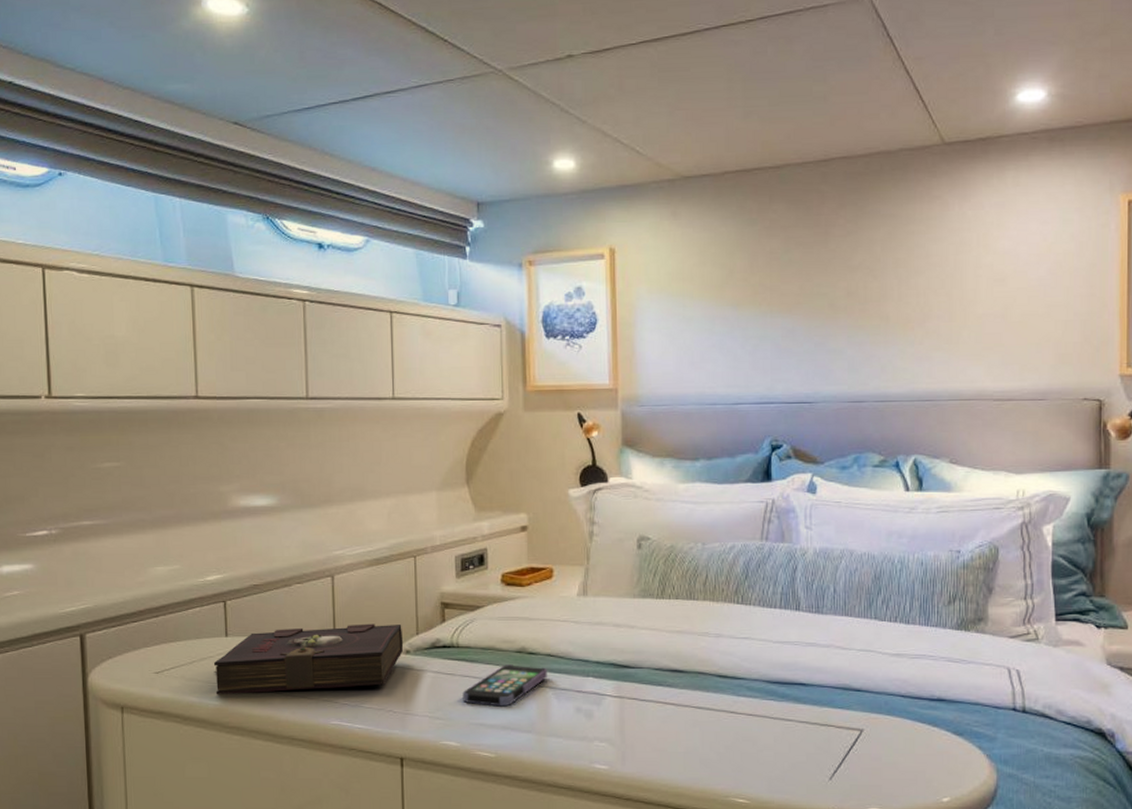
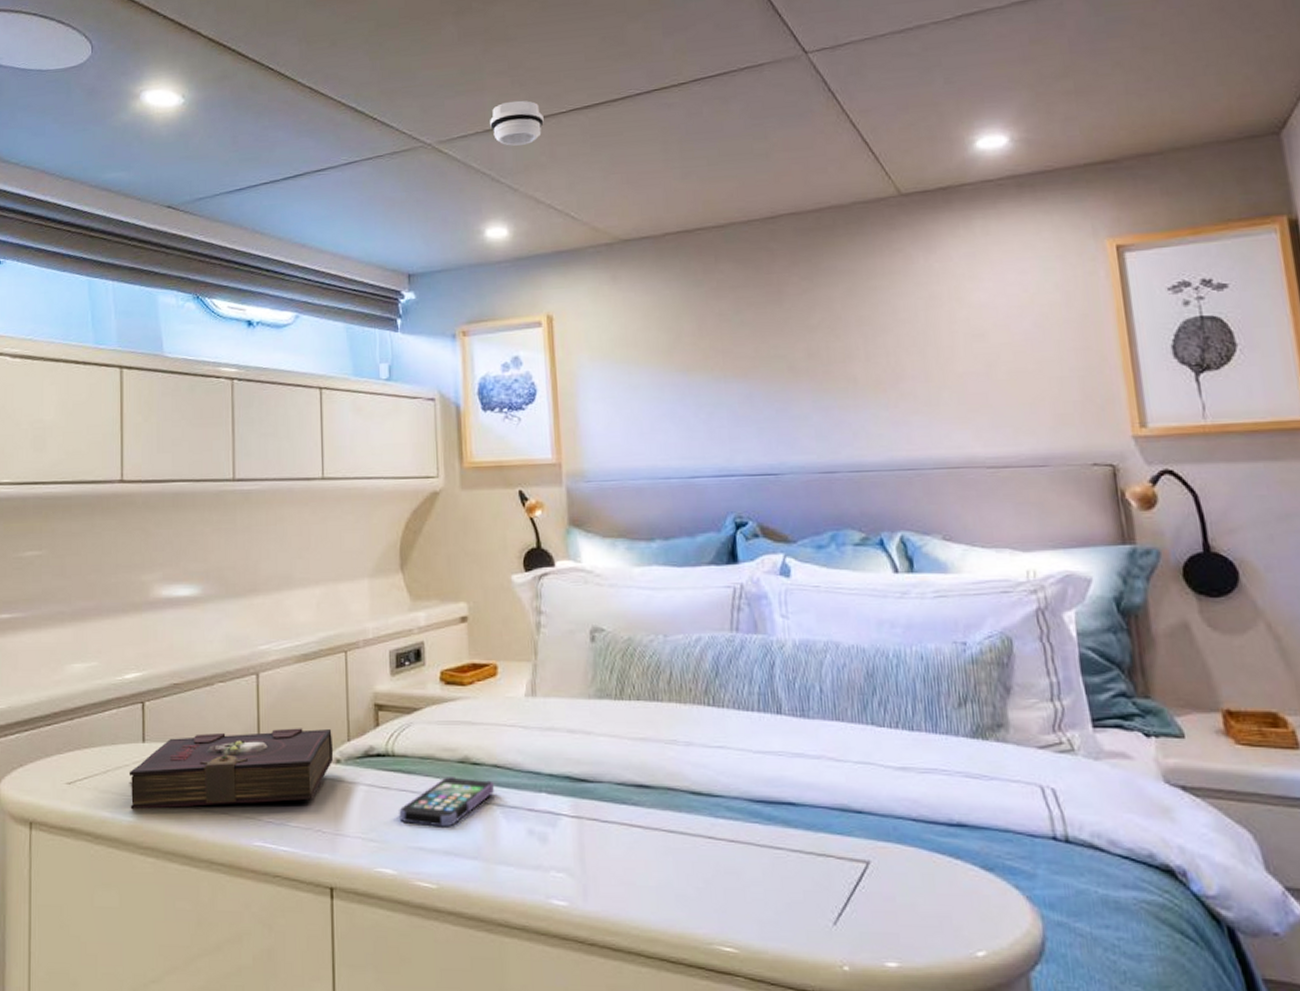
smoke detector: none [561,29,614,76] -> present [490,100,544,146]

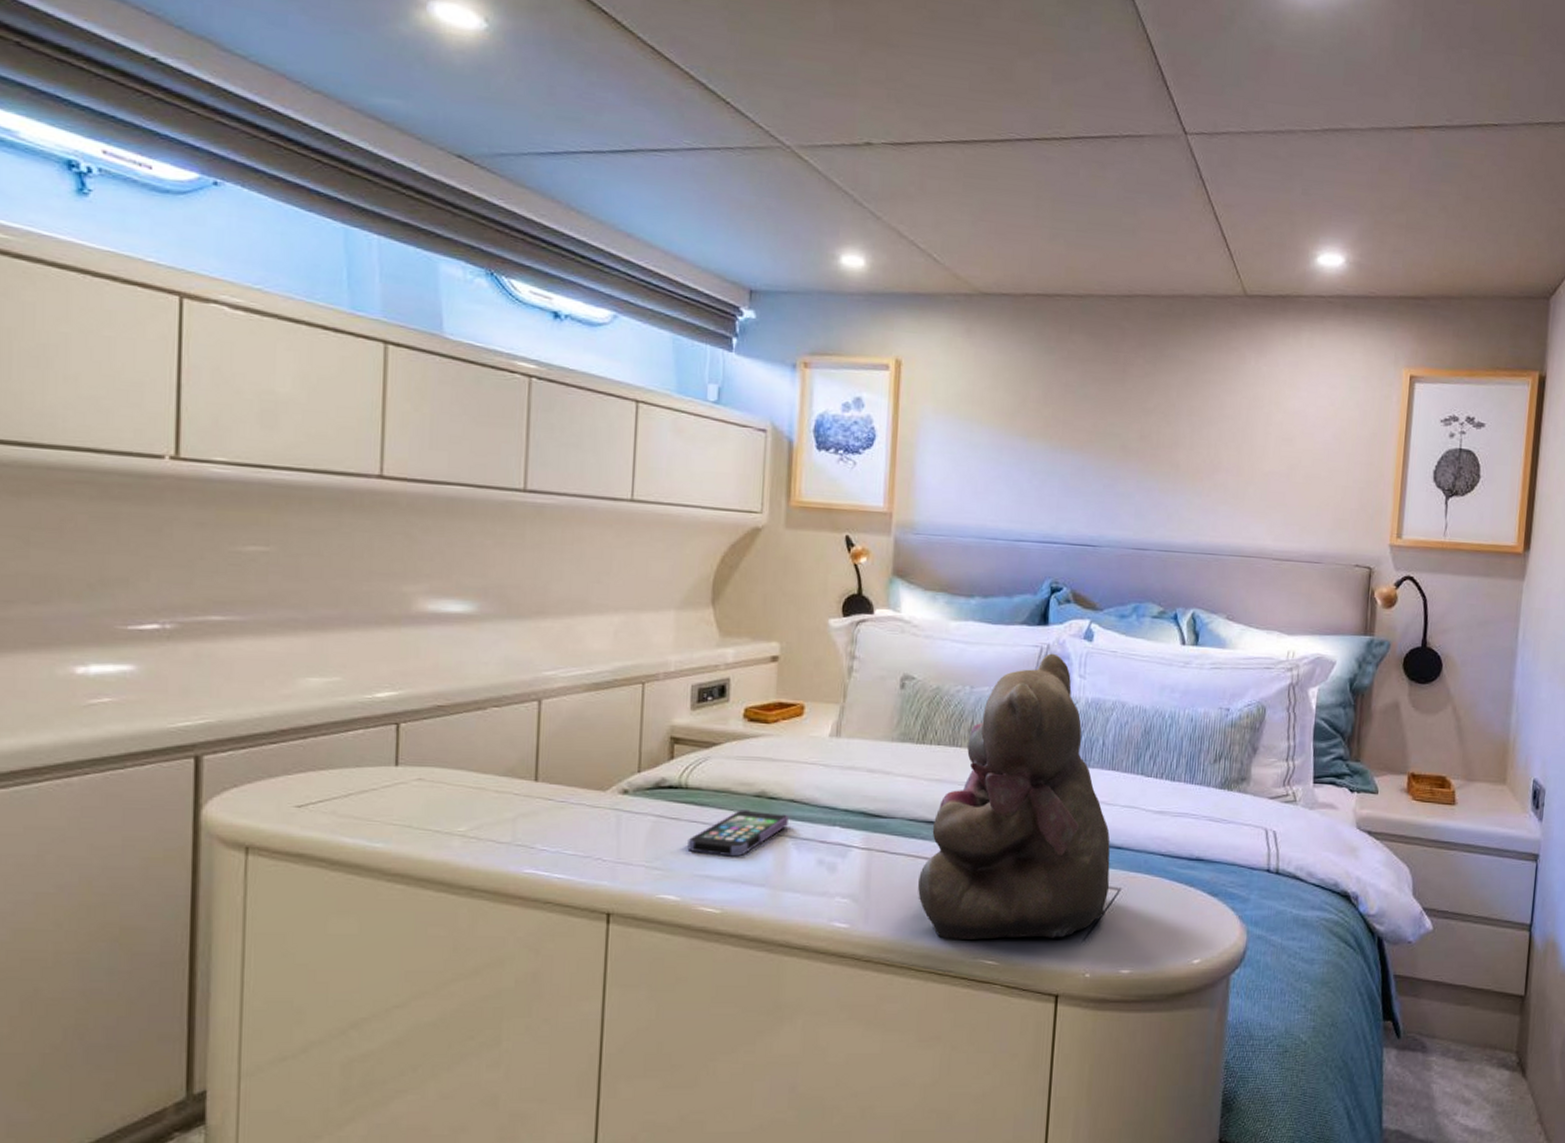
book: present [128,728,334,809] -> none [376,757,622,835]
smoke detector: present [490,100,544,146] -> none [859,116,918,170]
teddy bear: none [635,593,856,922] -> present [918,653,1110,940]

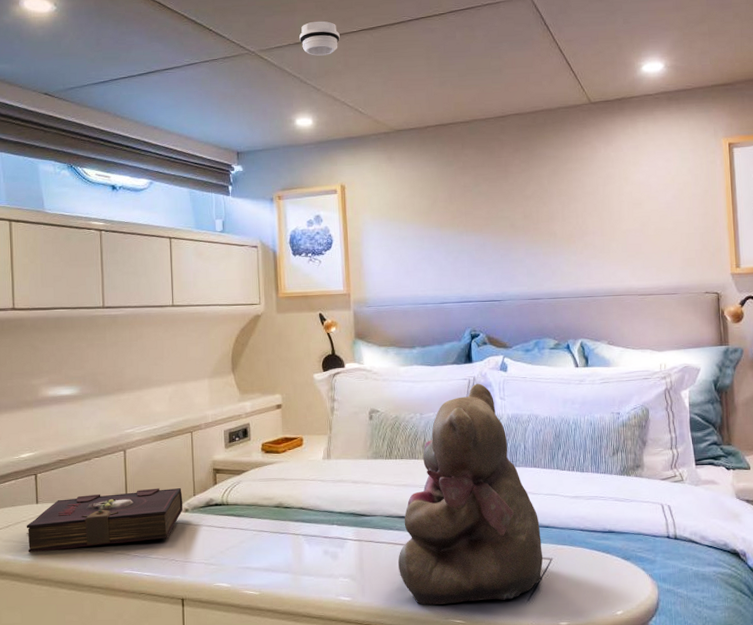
book: none [376,757,622,835] -> present [26,488,183,552]
smartphone: present [687,810,788,857] -> none [232,517,300,553]
smoke detector: none [859,116,918,170] -> present [299,21,340,56]

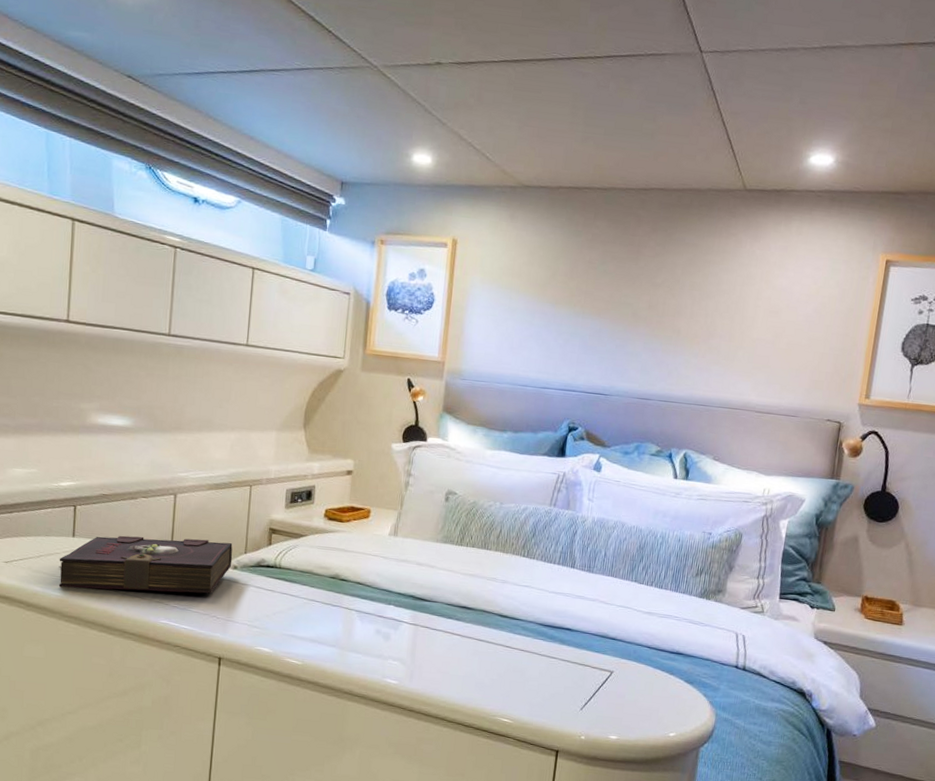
smoke detector: present [299,21,340,56] -> none [431,41,478,85]
teddy bear: present [398,383,543,605] -> none [452,480,607,706]

